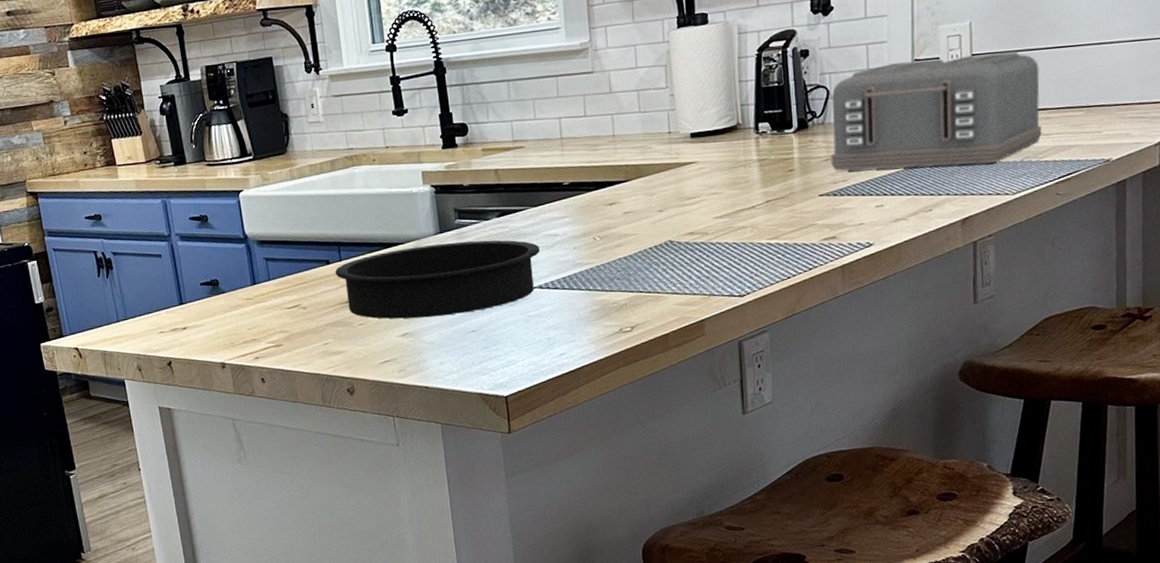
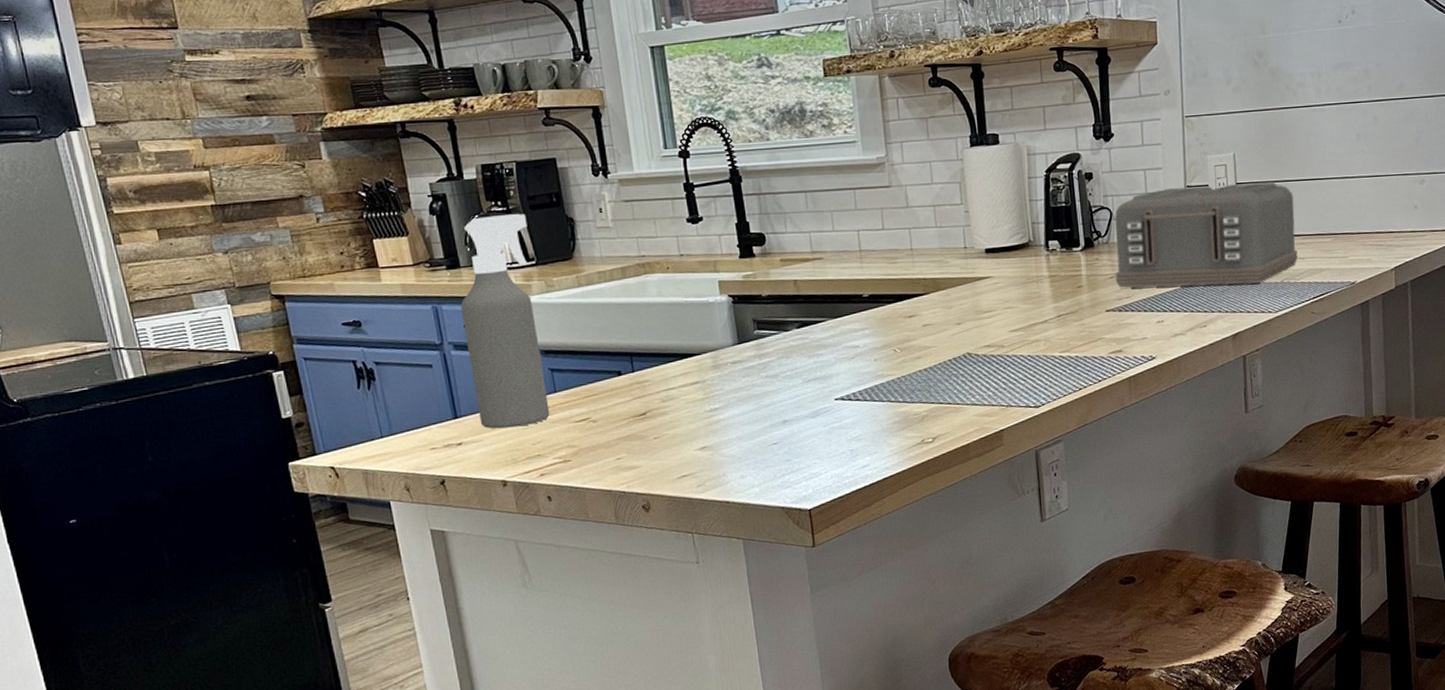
spray bottle: none [186,111,264,315] -> present [461,214,550,429]
baking pan: present [334,240,540,319] -> none [627,351,841,432]

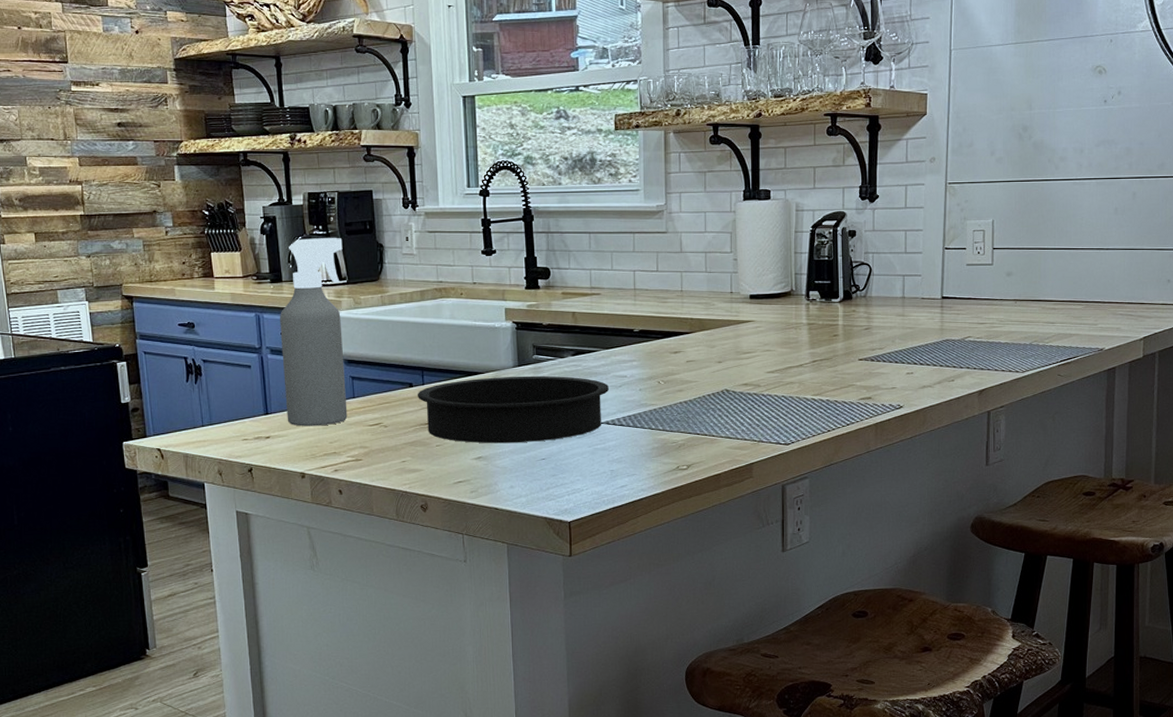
baking pan: none [627,351,841,432] -> present [417,375,609,444]
toaster: present [1115,182,1298,288] -> none [870,249,1048,344]

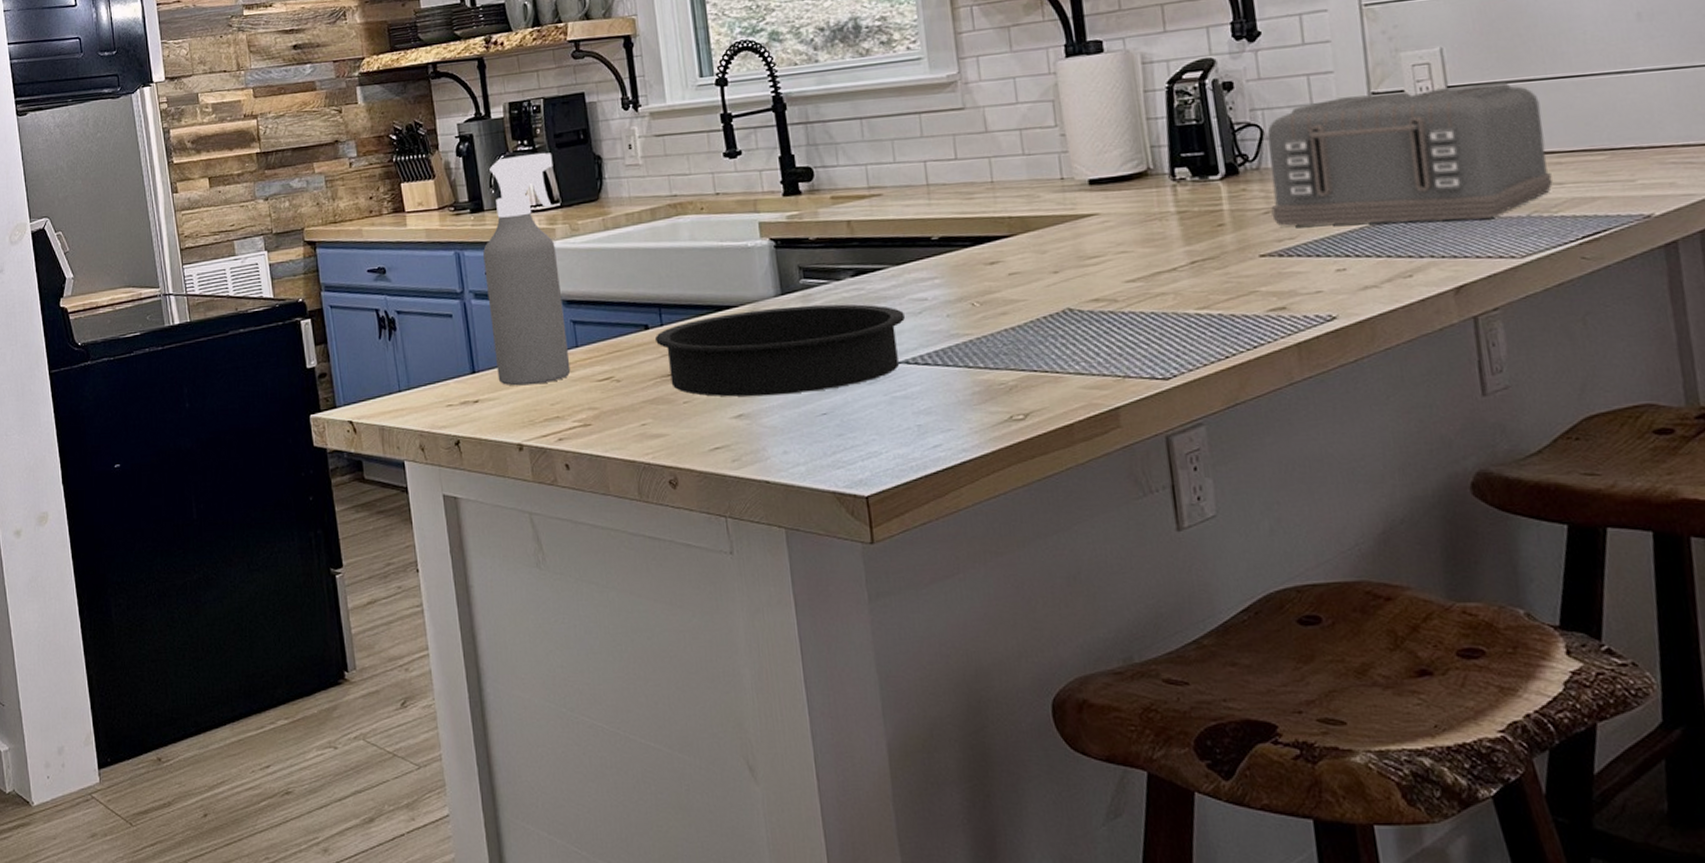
toaster: none [870,249,1048,344] -> present [1267,82,1553,227]

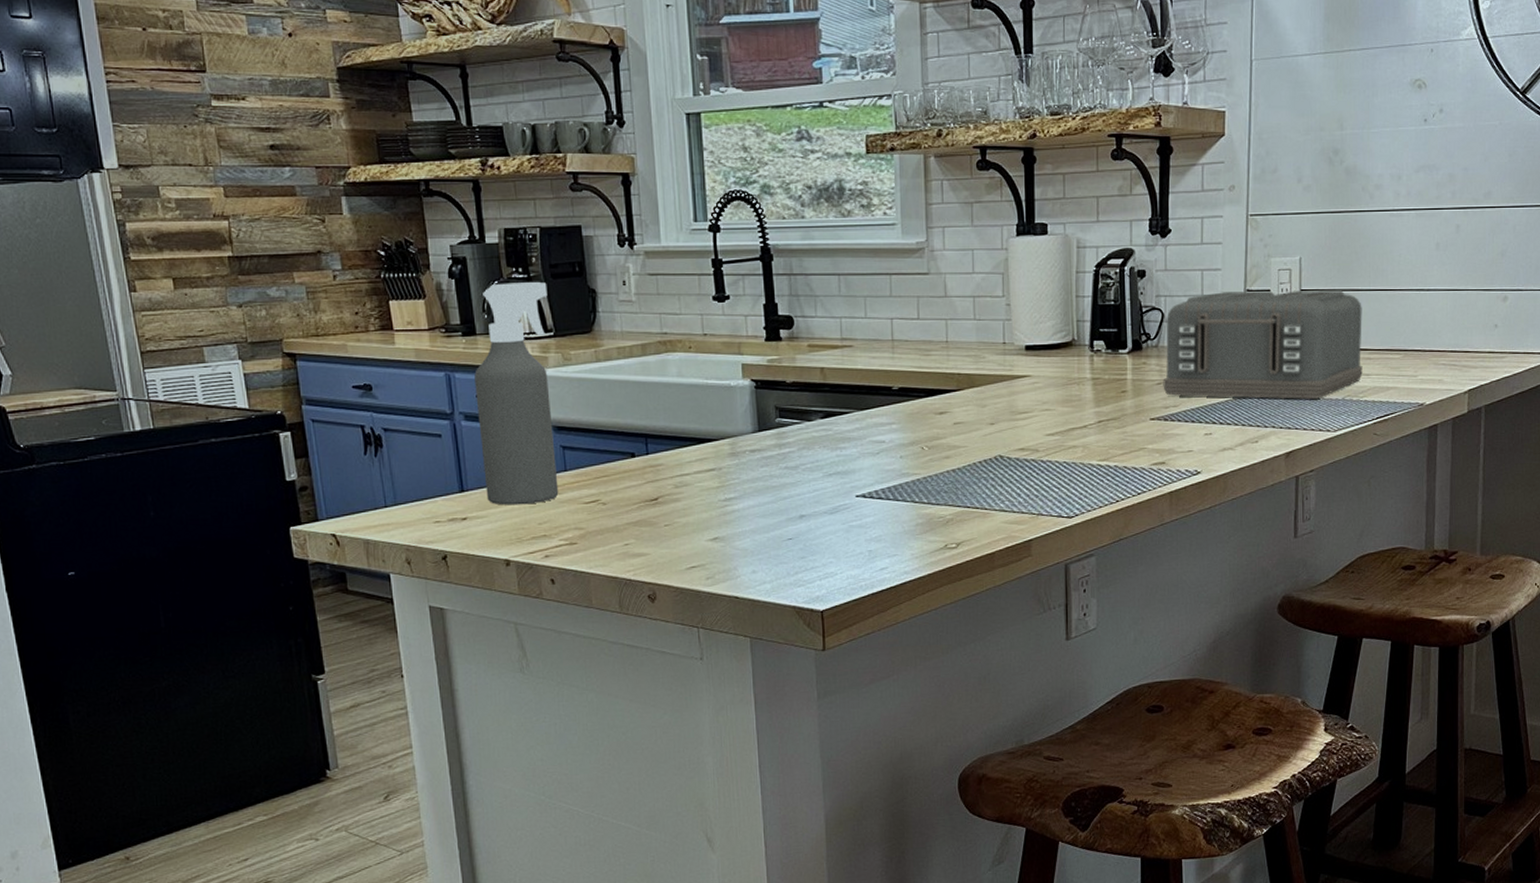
baking pan: present [654,304,905,397] -> none [640,442,864,522]

